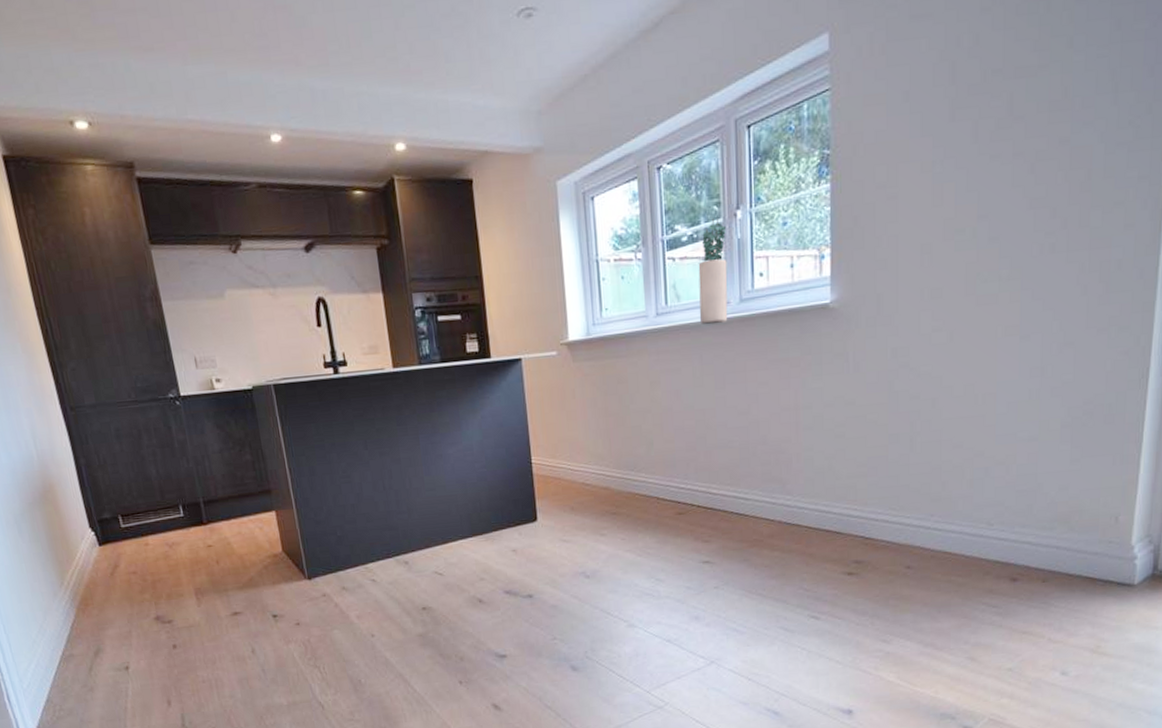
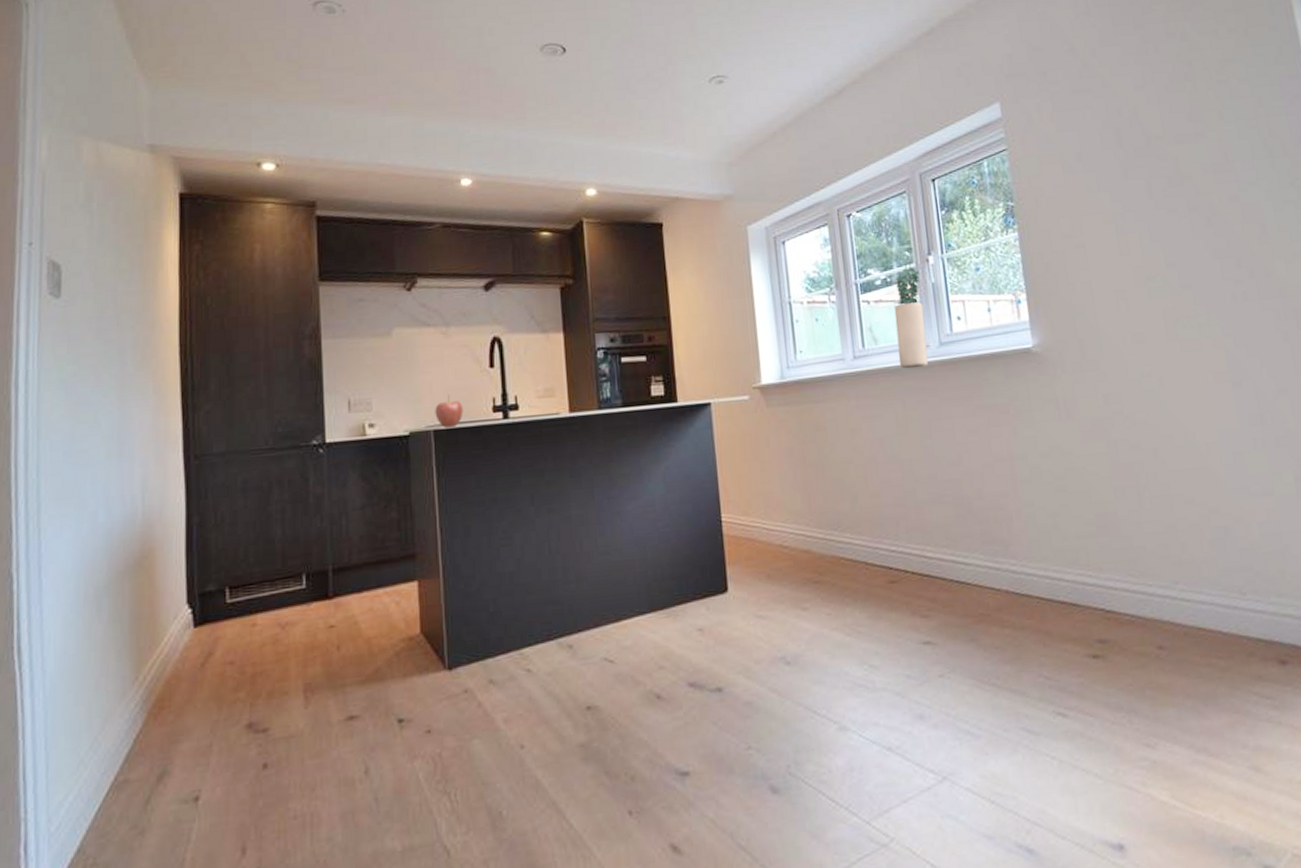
fruit: none [272,352,298,382] -> present [435,394,464,428]

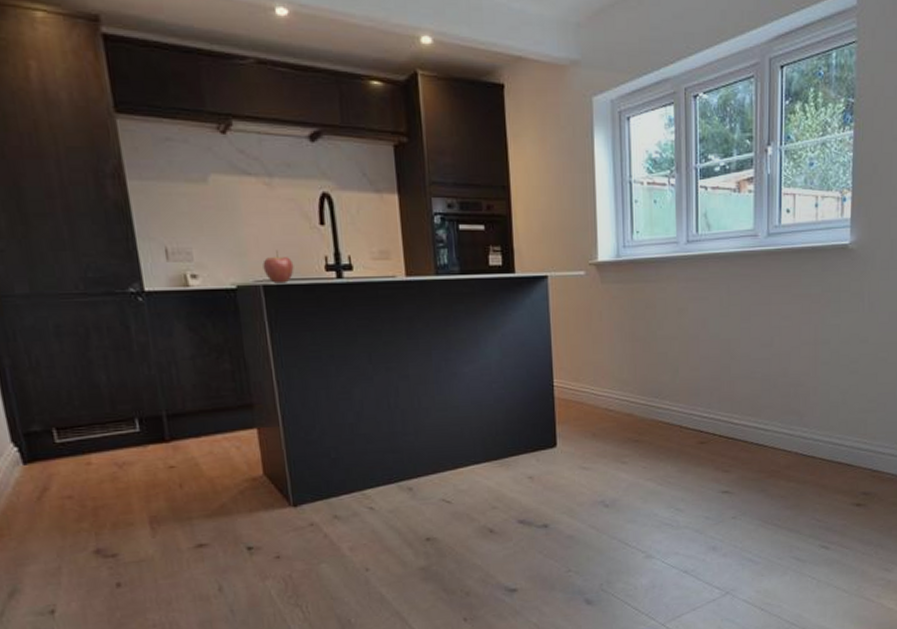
vase: present [893,262,929,369] -> none [728,151,757,256]

